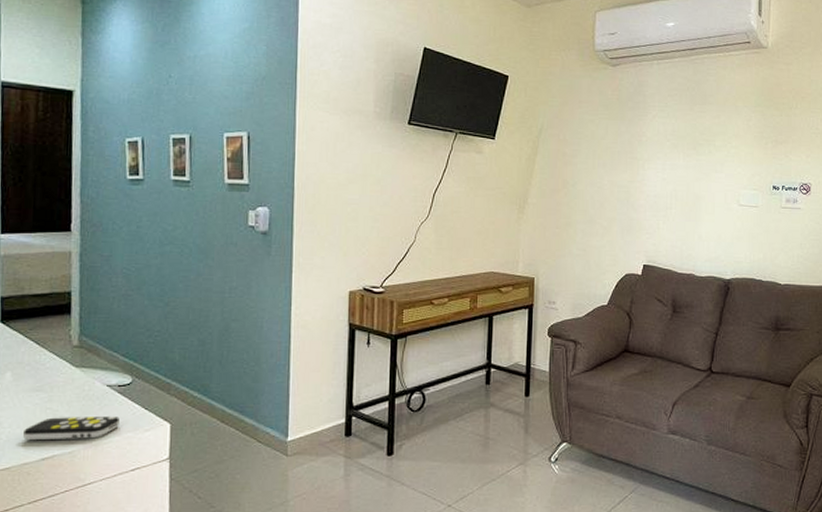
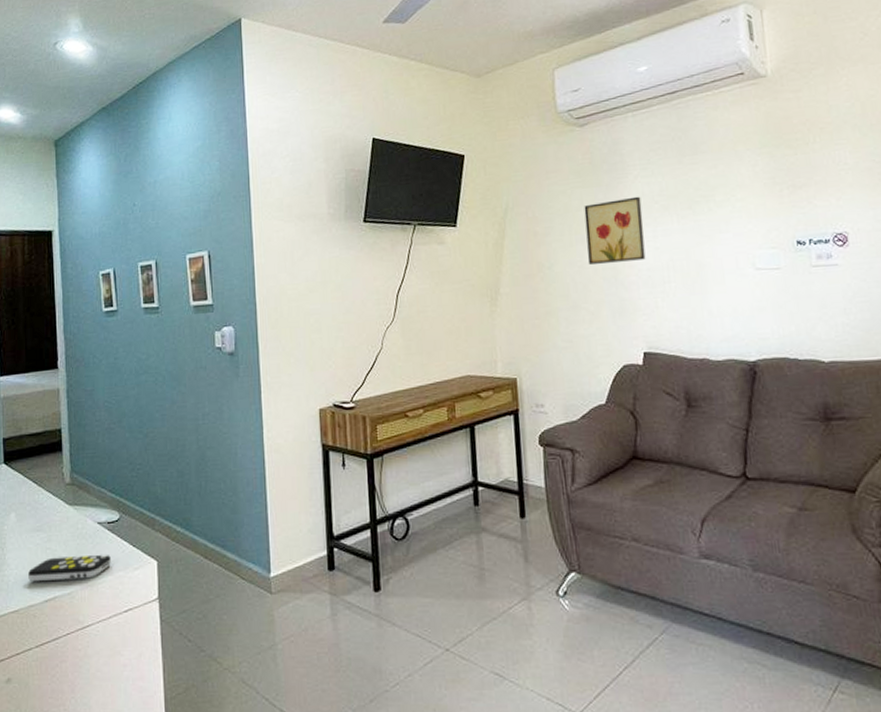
wall art: none [606,133,656,187] -> present [584,196,646,265]

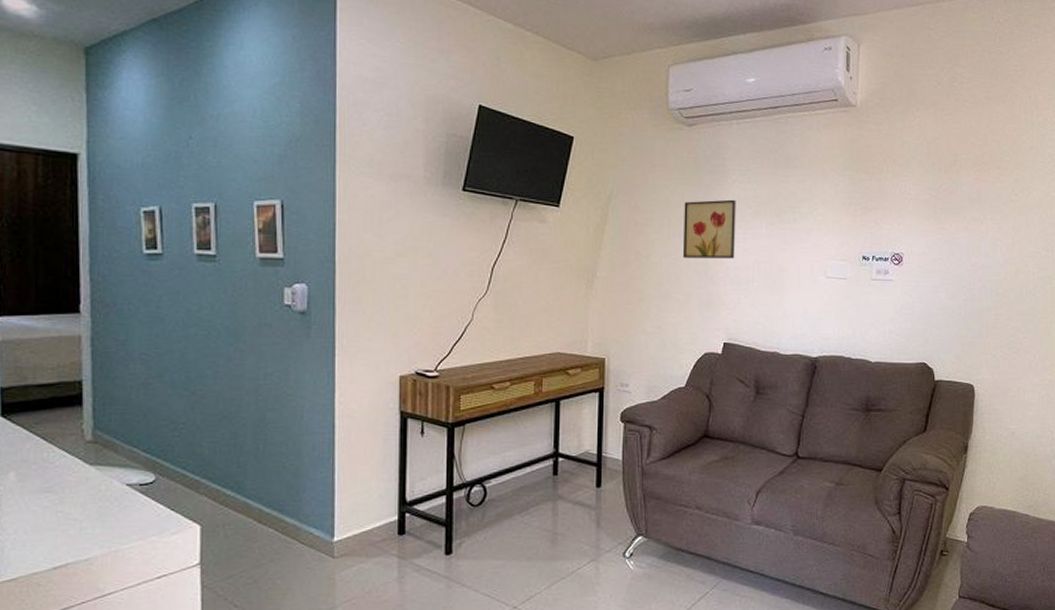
remote control: present [28,554,111,582] -> none [31,517,142,548]

